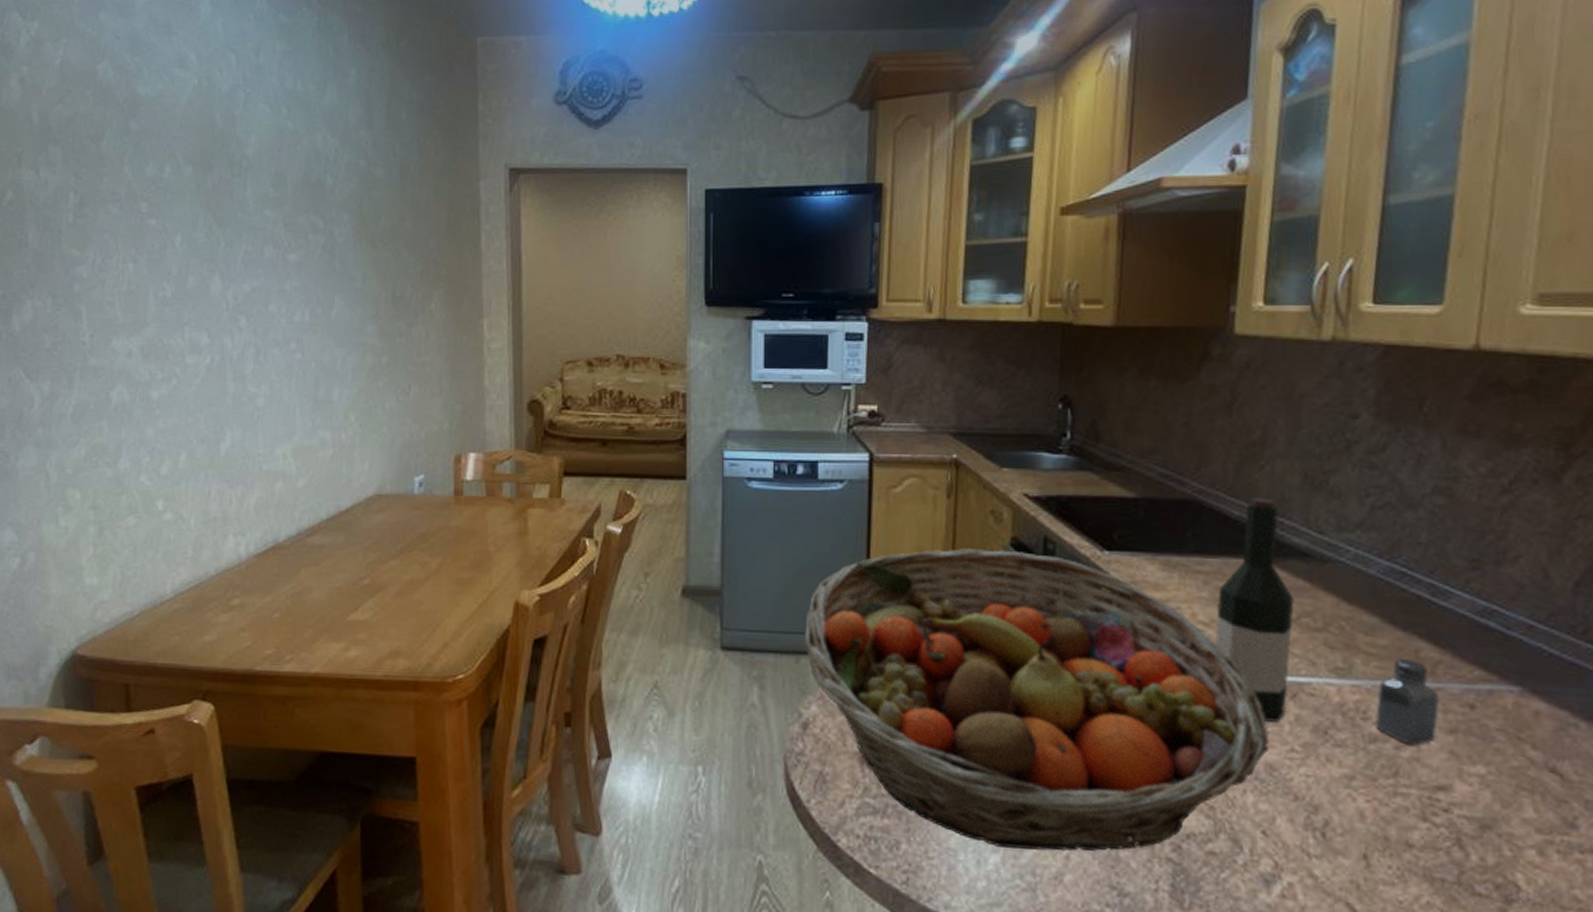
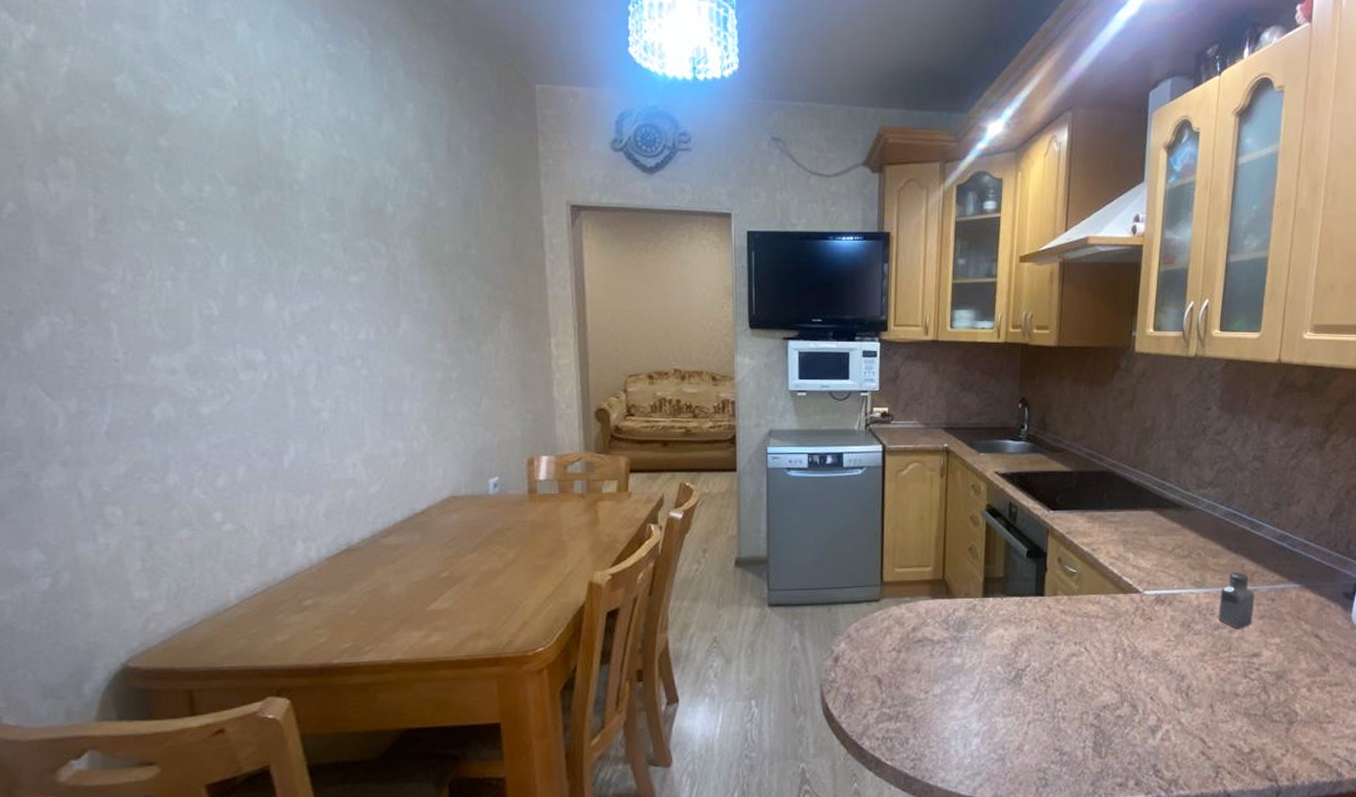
fruit basket: present [805,547,1270,851] -> none [835,514,1156,732]
wine bottle: present [1212,498,1294,724] -> none [1120,468,1171,624]

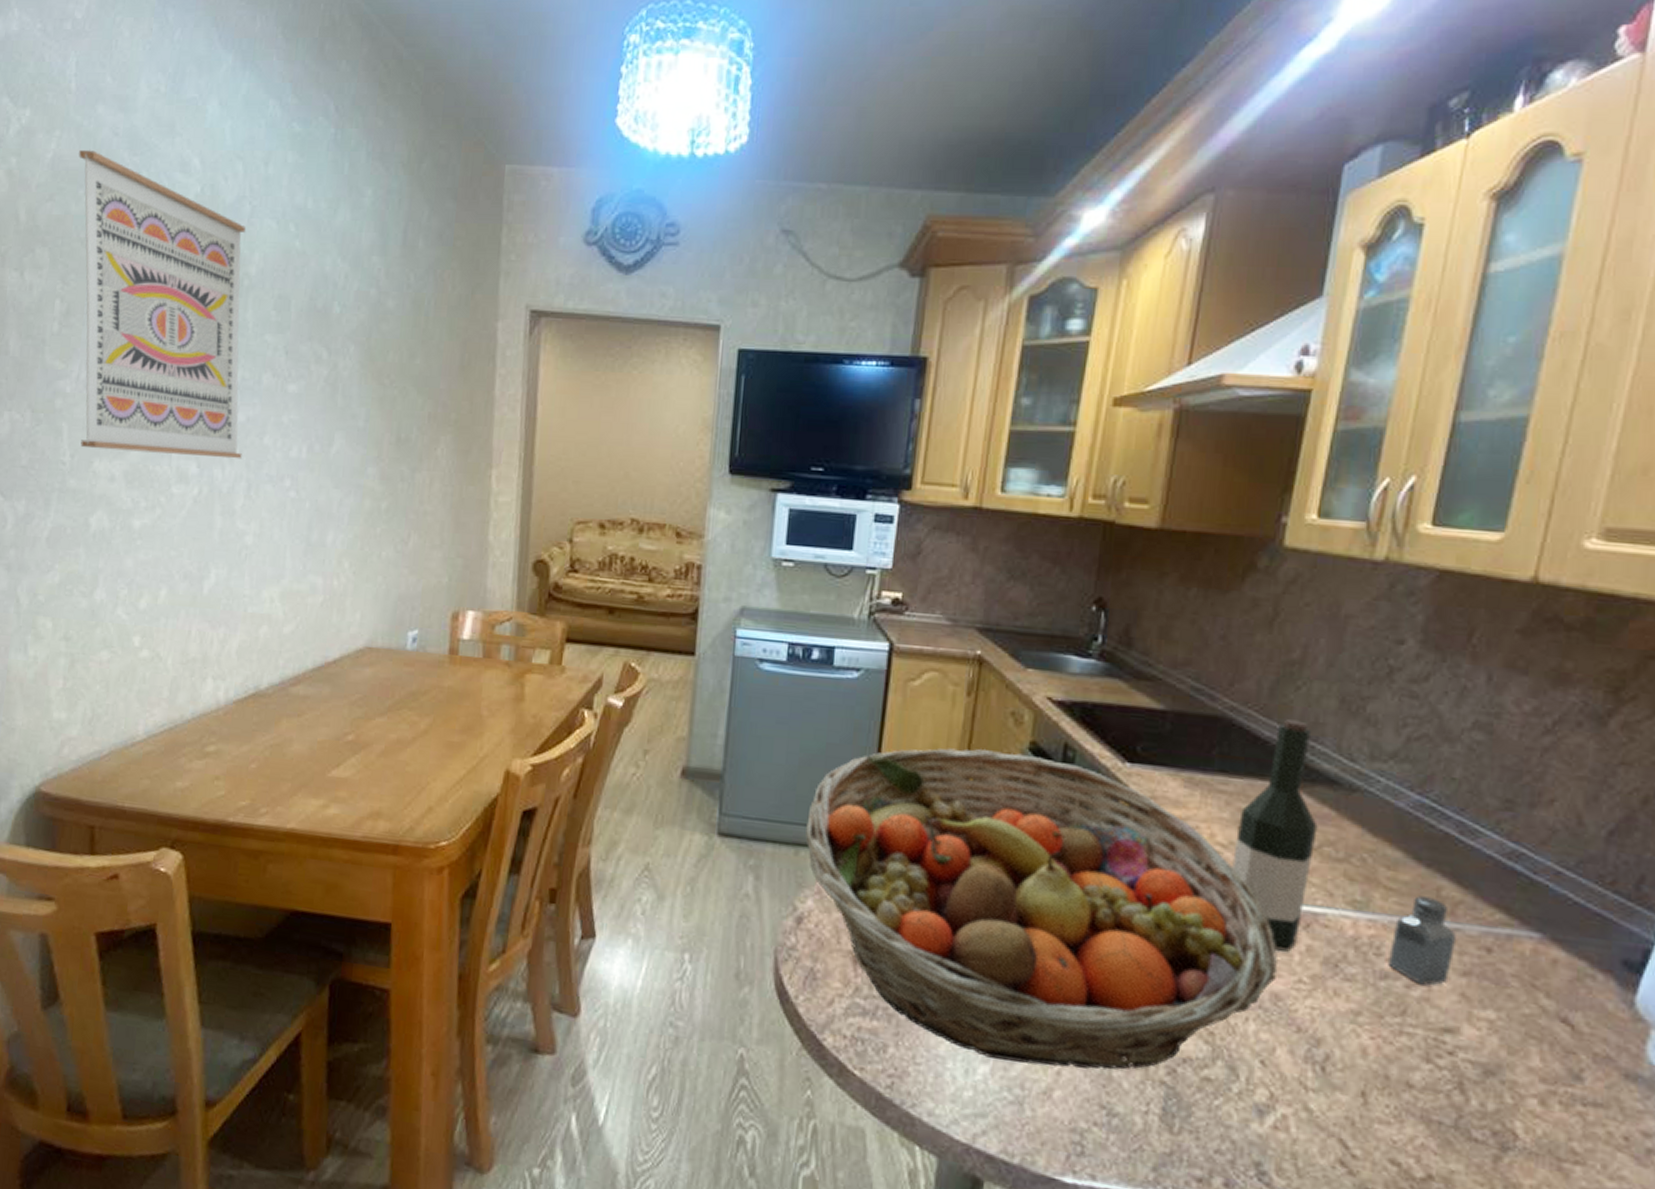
wall art: none [98,65,310,345] -> present [79,150,246,459]
fruit basket: none [835,514,1156,732] -> present [805,748,1278,1070]
wine bottle: none [1120,468,1171,624] -> present [1223,719,1318,952]

